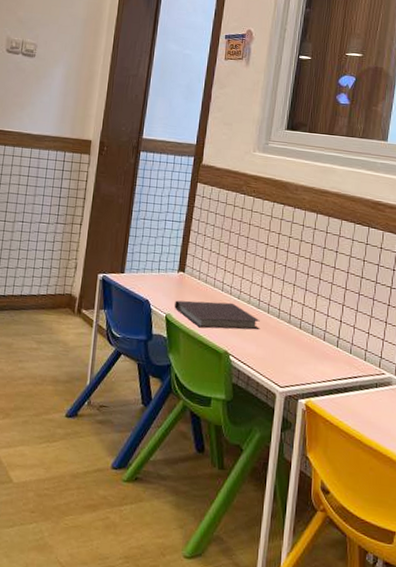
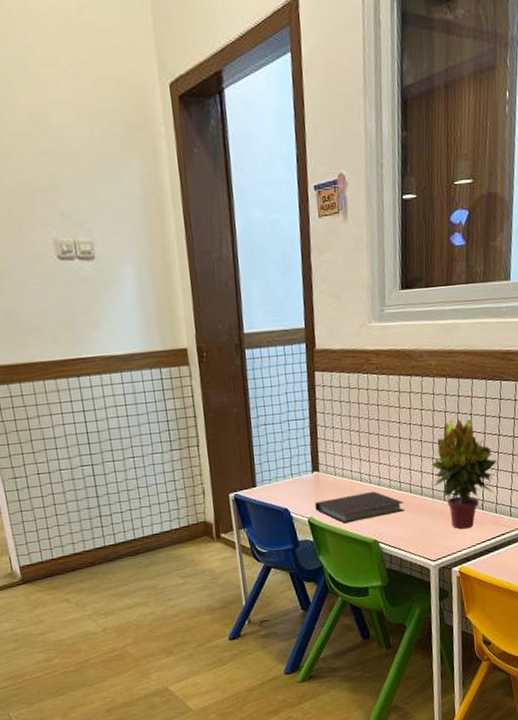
potted plant: none [291,253,357,363] -> present [431,418,497,530]

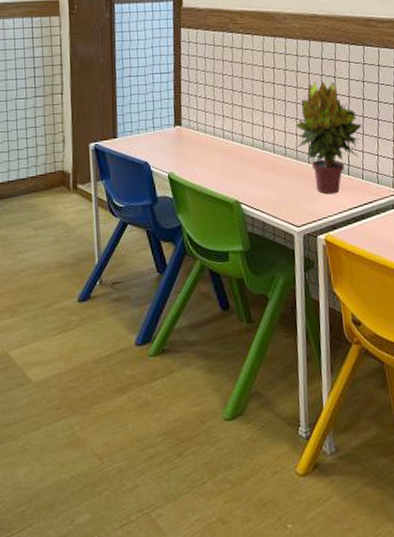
notebook: present [315,491,405,524] -> none [176,149,268,181]

